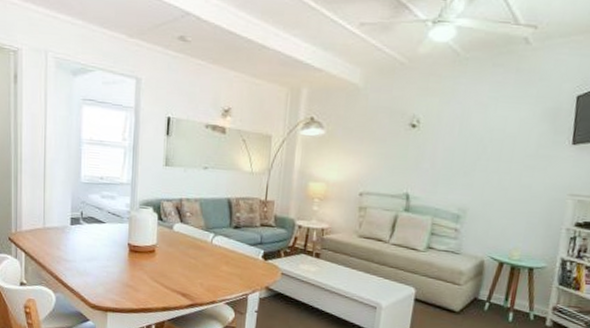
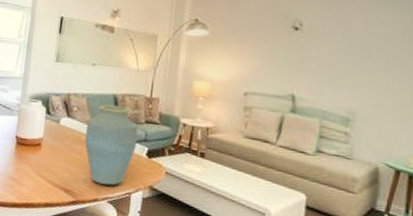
vase: none [199,209,254,288] -> present [84,104,138,185]

